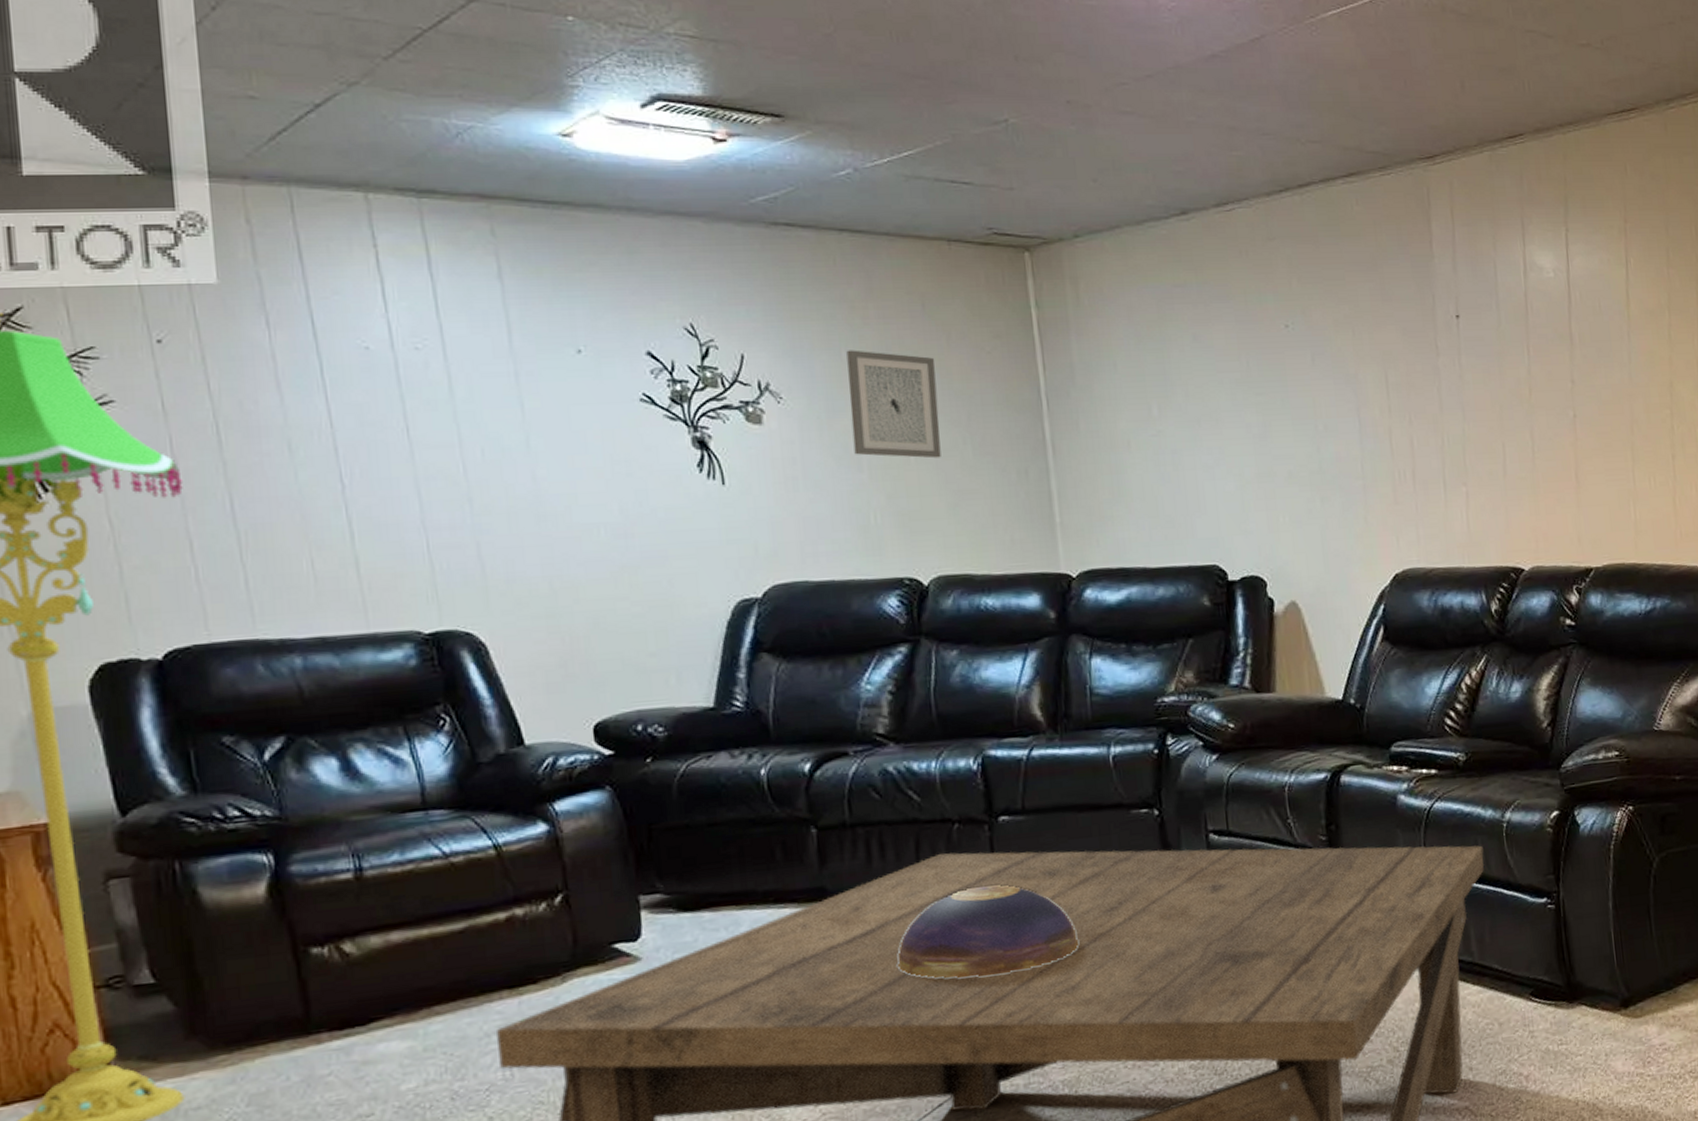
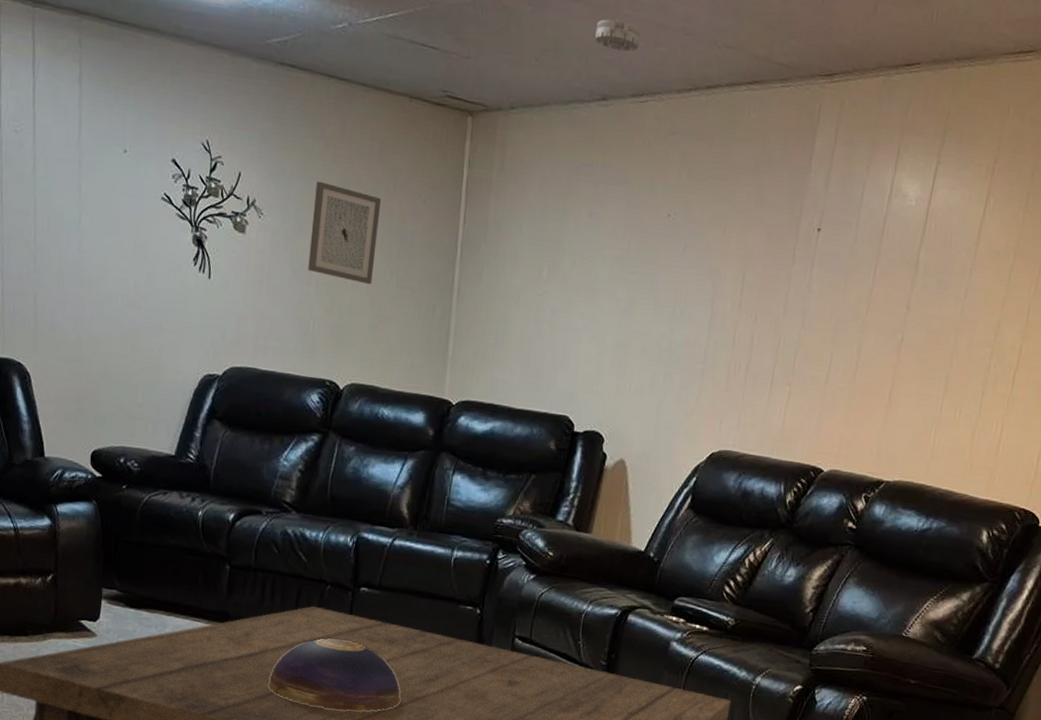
smoke detector: none [1157,127,1212,161] -> present [595,19,641,52]

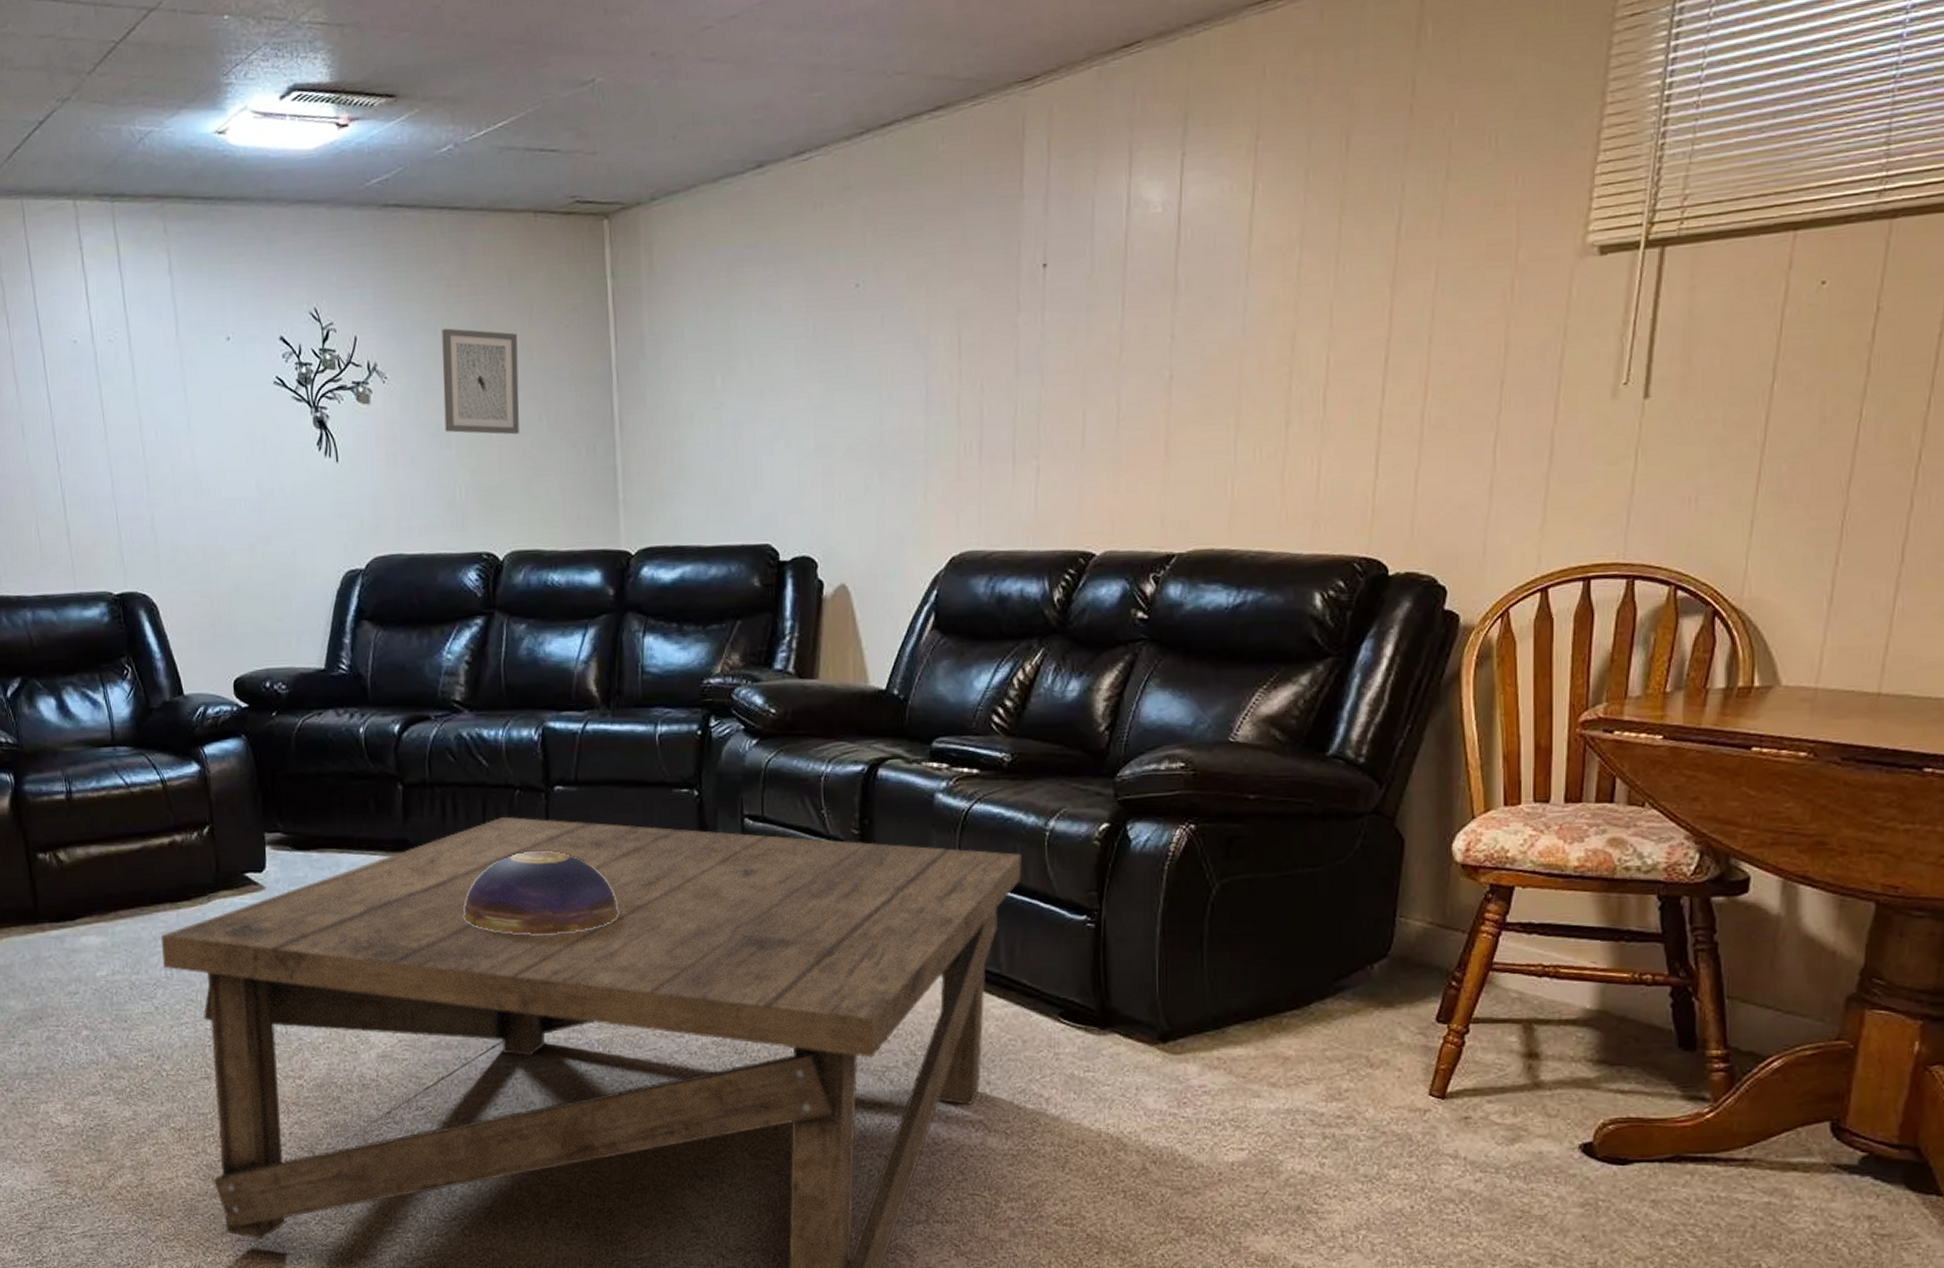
smoke detector: present [595,19,641,52] -> none [738,70,793,108]

